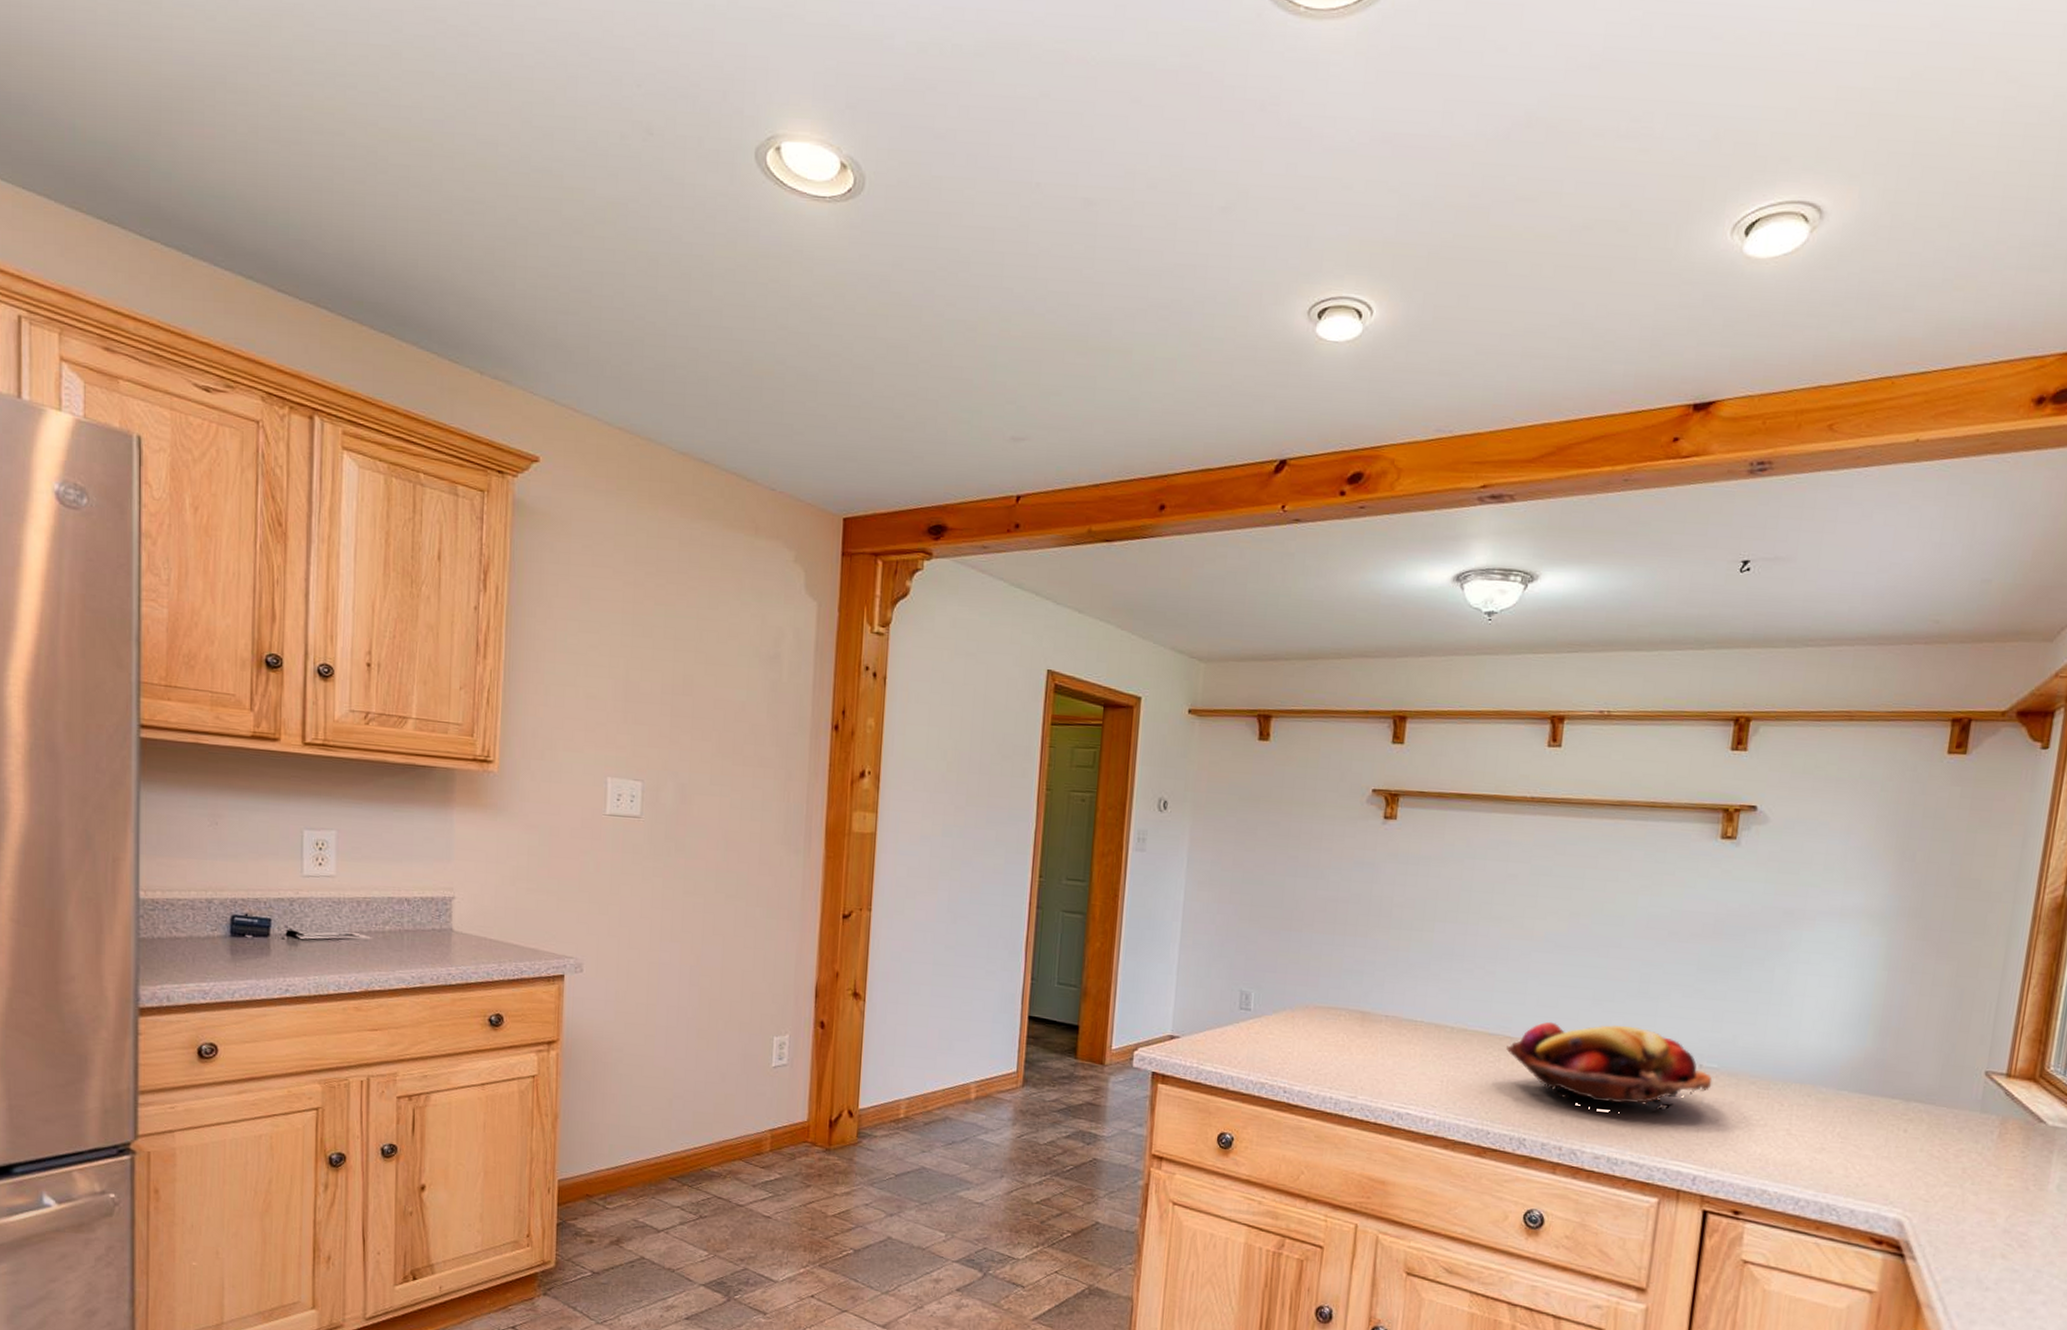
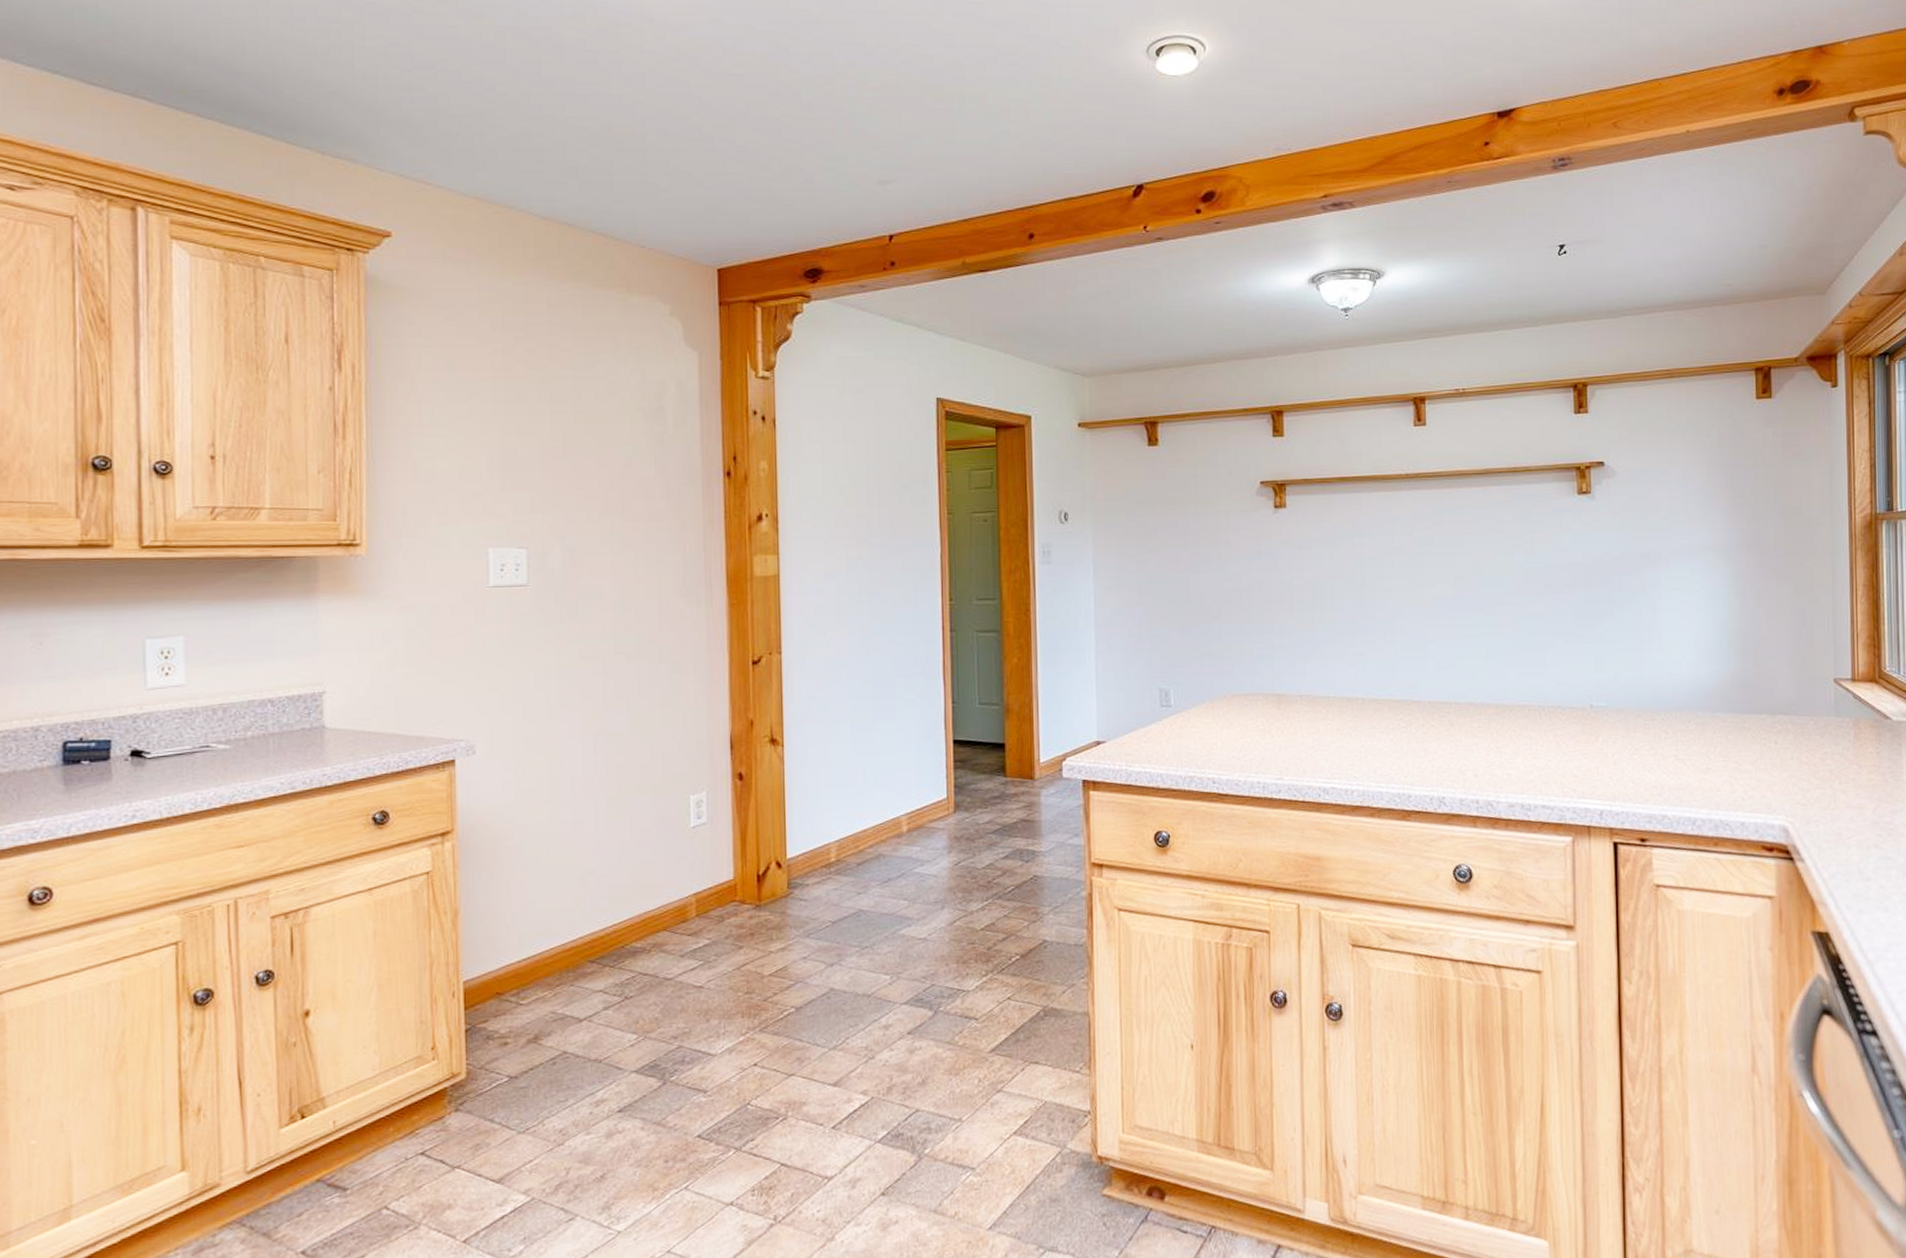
fruit basket: present [1506,1021,1712,1111] -> none [1415,676,1604,761]

